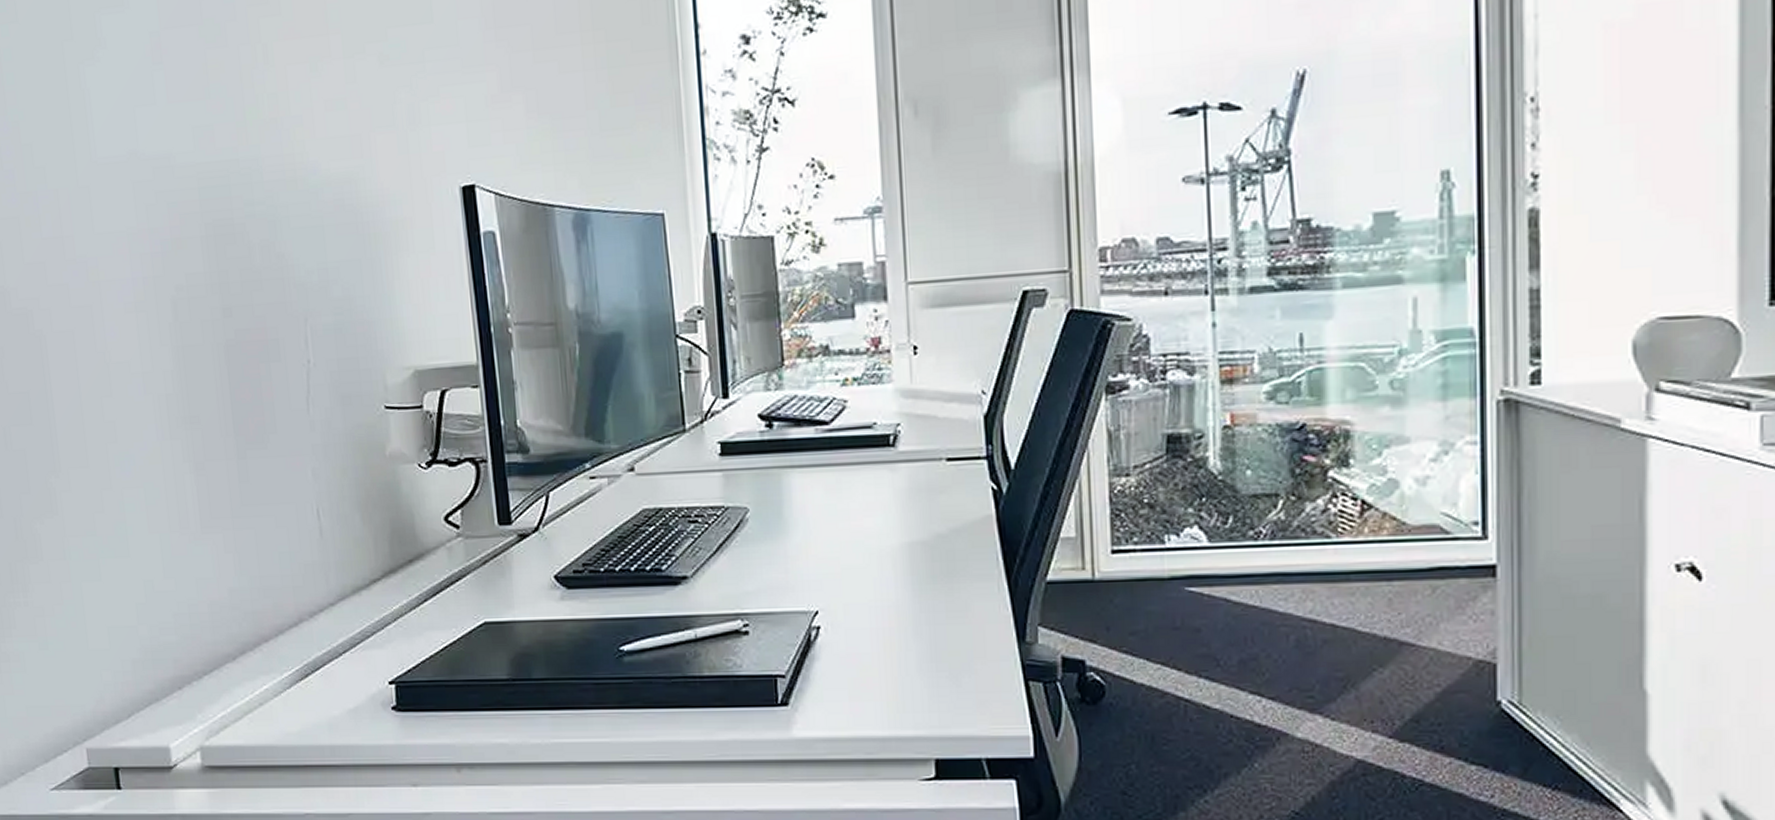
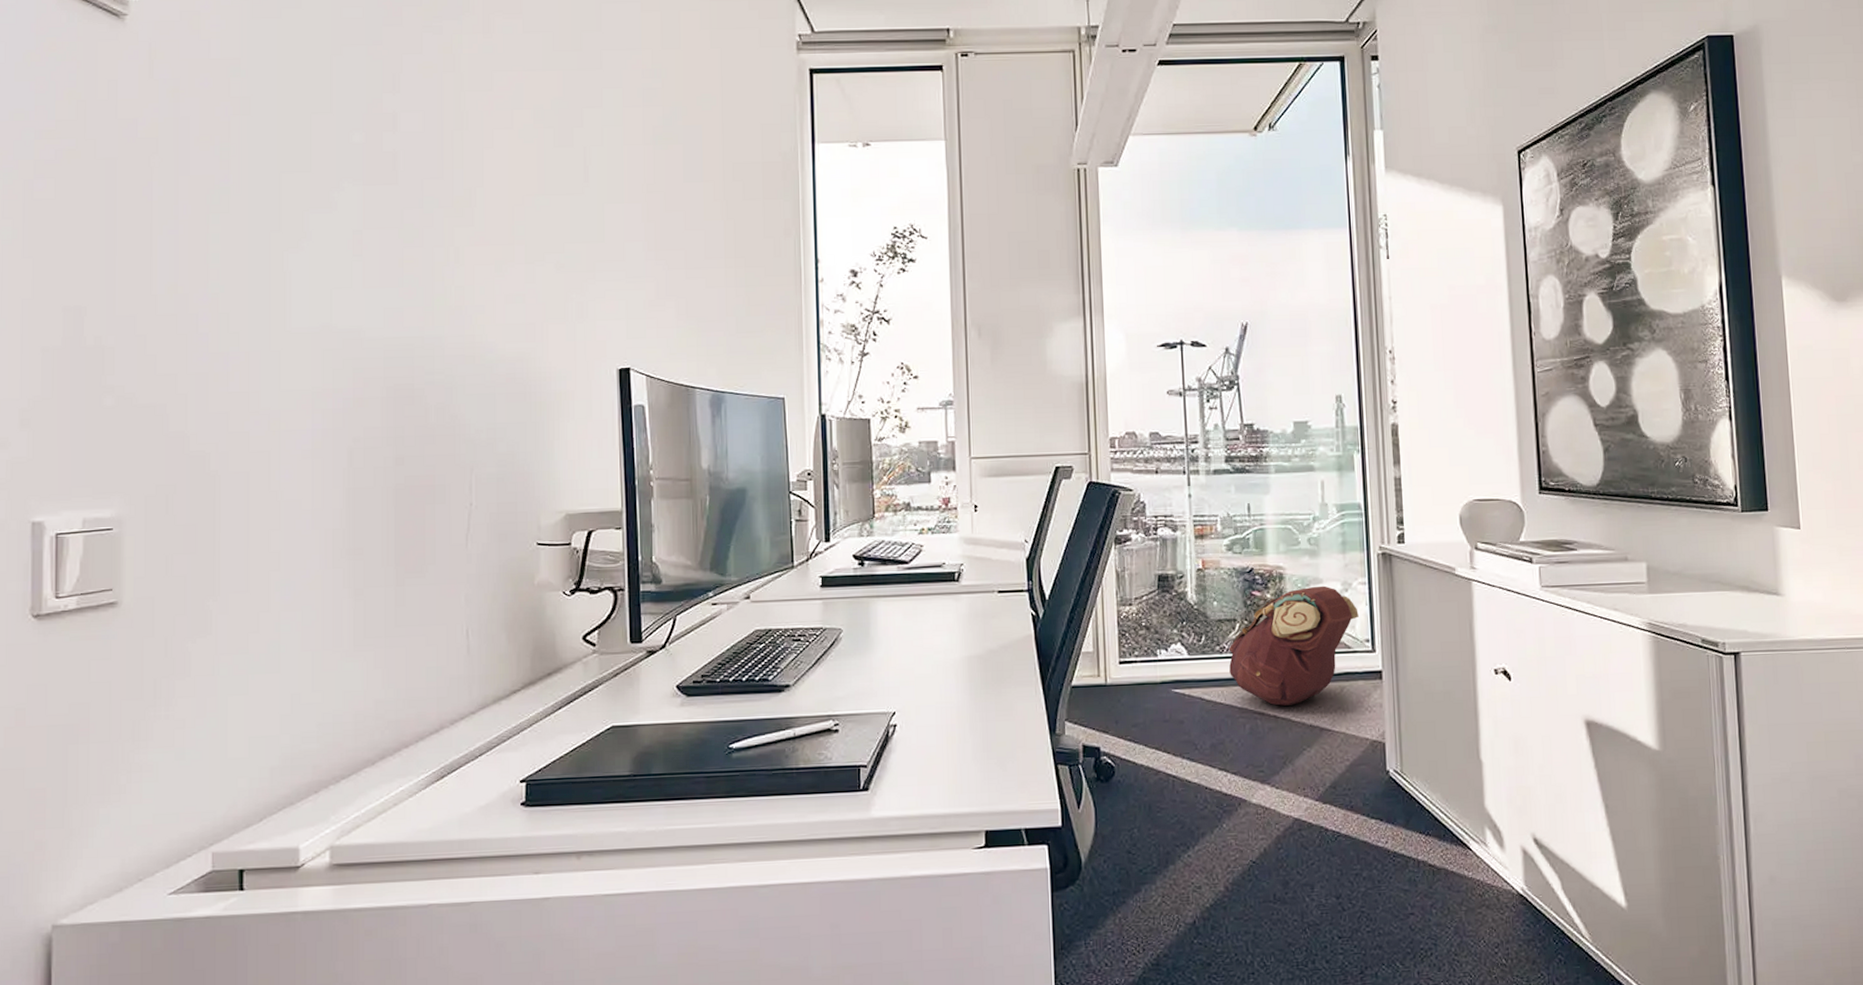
backpack: none [1267,446,1464,611] -> present [1228,585,1359,706]

